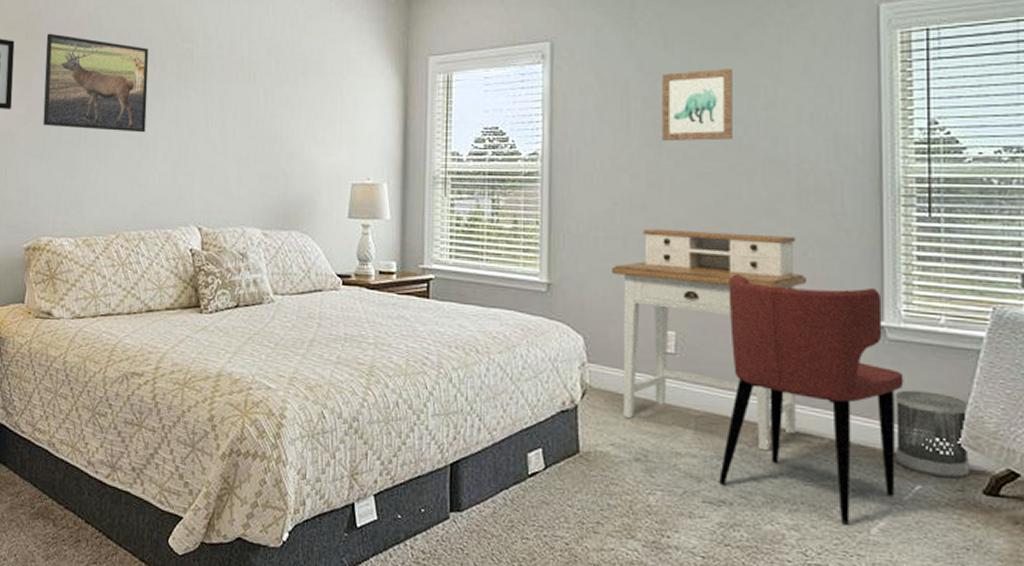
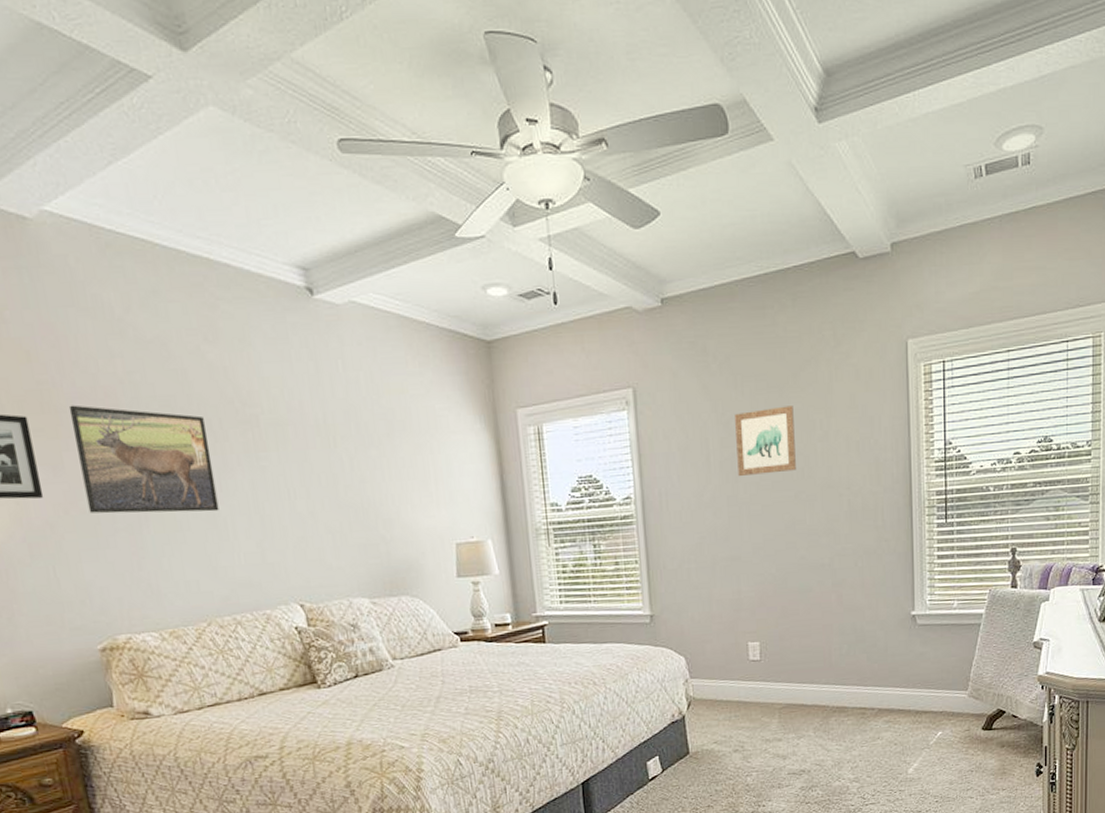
desk: present [612,228,808,451] -> none [704,550,859,727]
dining chair: present [719,274,904,525] -> none [799,585,929,771]
wastebasket: present [894,390,970,479] -> none [923,660,973,724]

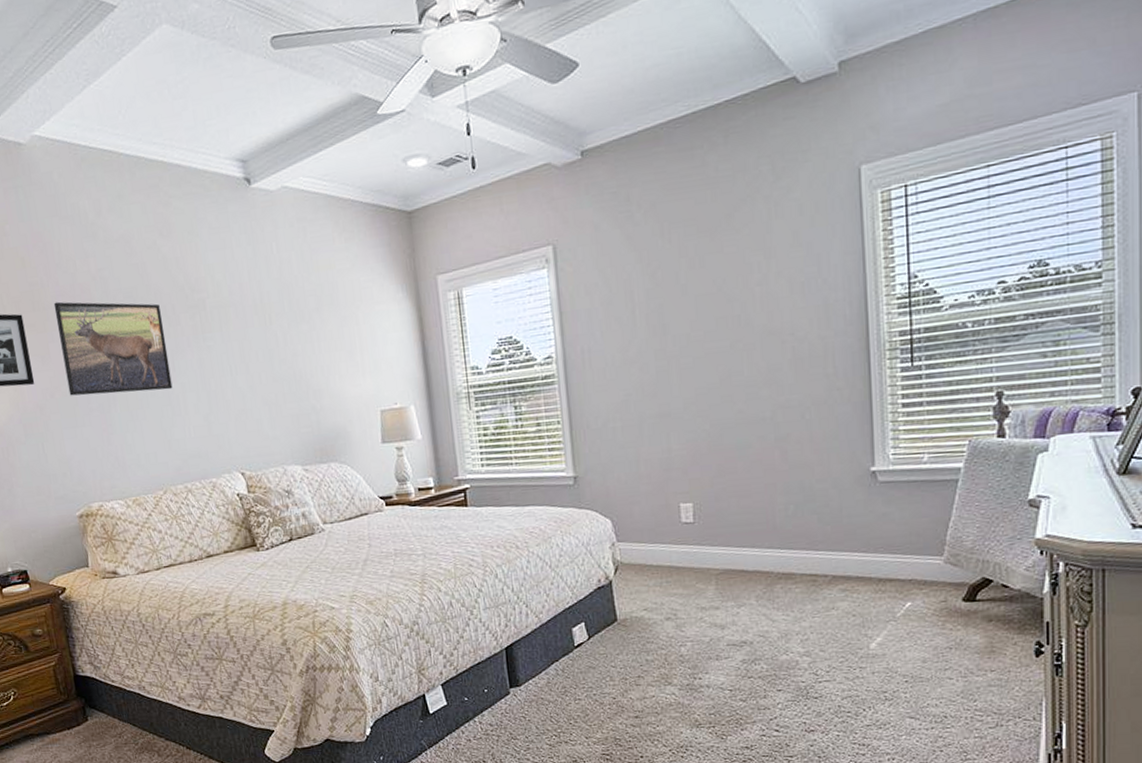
wall art: present [735,406,796,477] -> none [662,249,731,329]

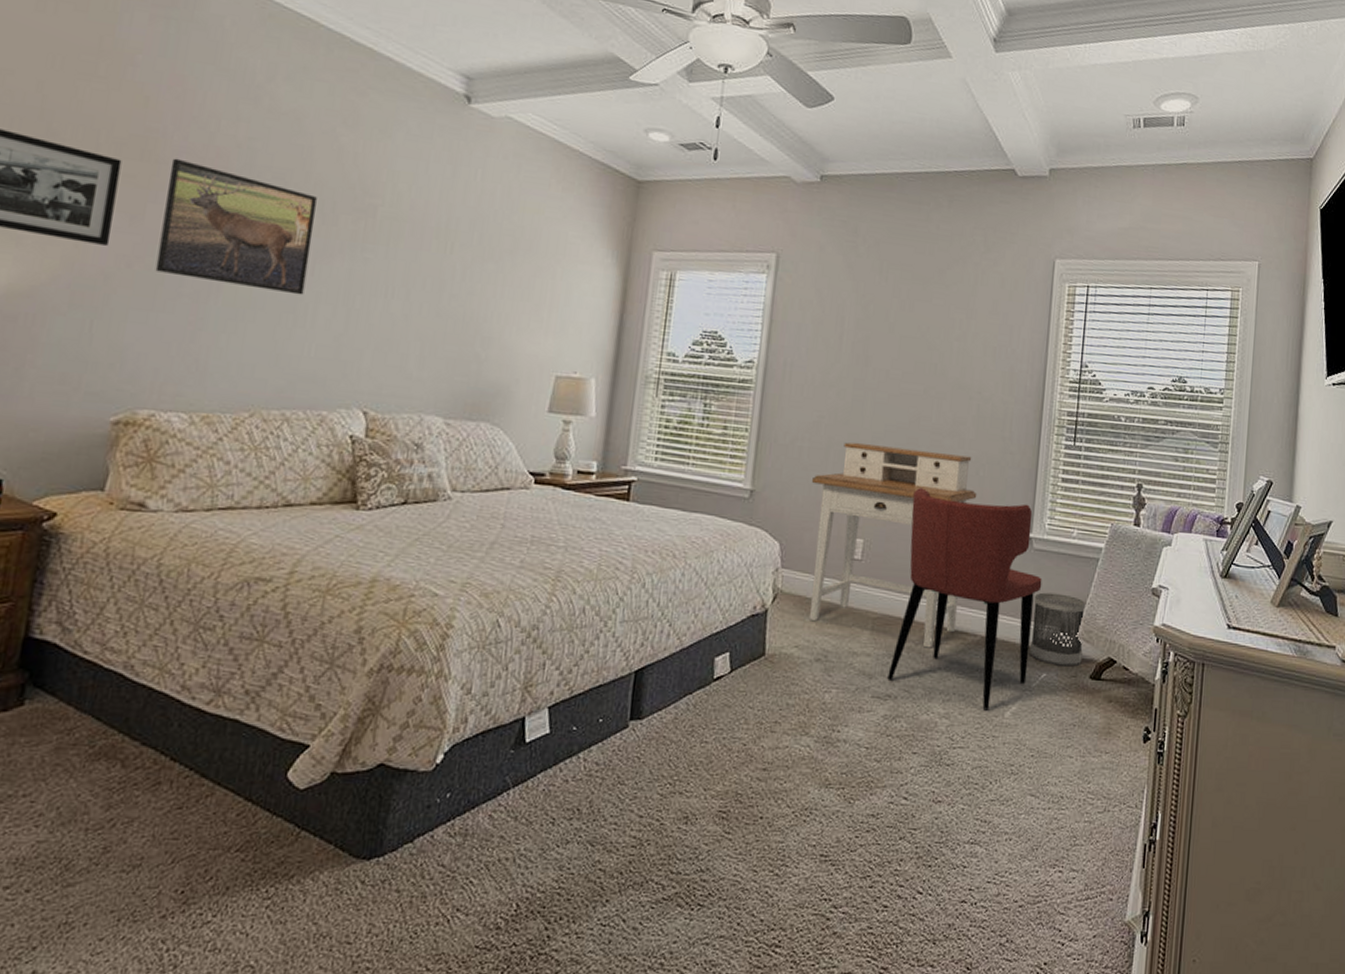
desk: none [631,401,807,595] -> present [808,442,977,648]
dining chair: none [736,438,894,645] -> present [887,488,1042,711]
wastebasket: none [886,521,951,594] -> present [1029,592,1086,667]

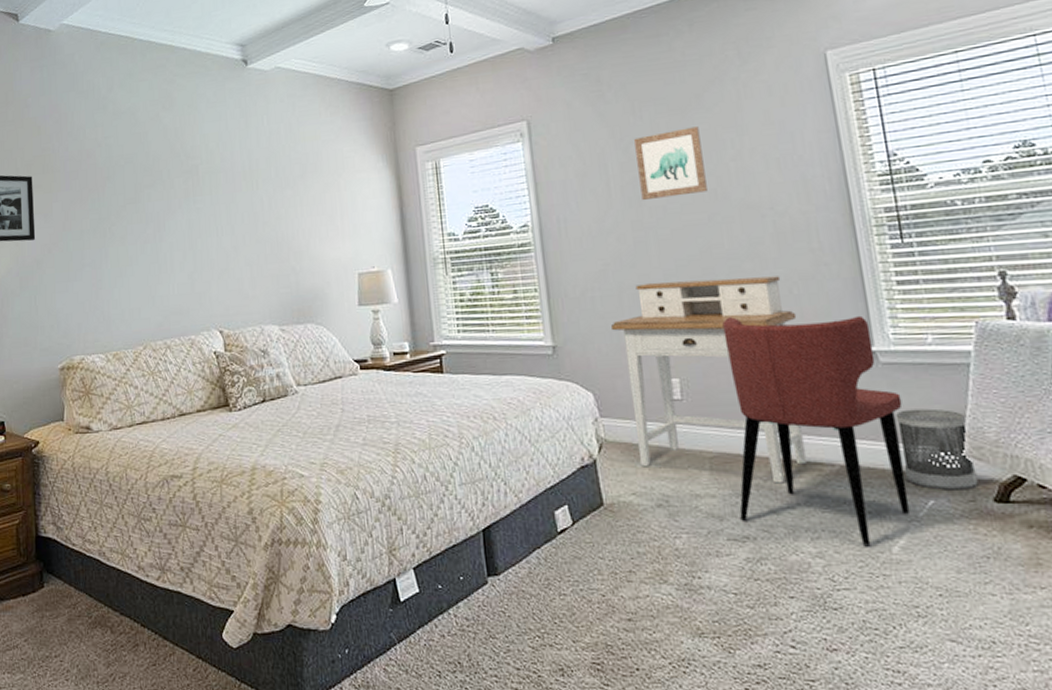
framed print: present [155,158,317,295] -> none [61,165,161,252]
wall art: none [869,297,935,365] -> present [634,126,708,201]

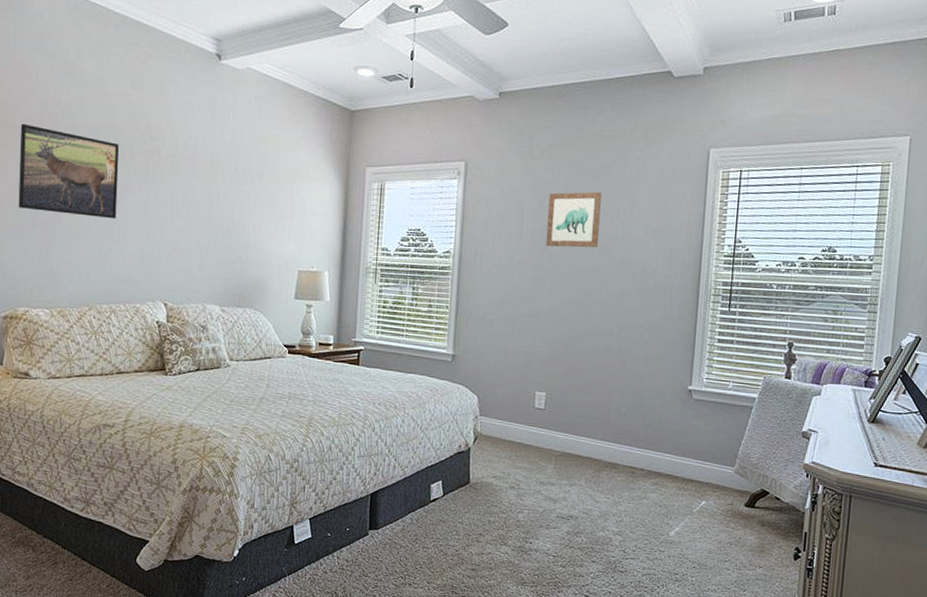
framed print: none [61,165,161,252] -> present [18,123,119,219]
desk: present [611,276,808,484] -> none [502,314,642,480]
dining chair: present [722,315,910,547] -> none [569,350,701,530]
wastebasket: present [895,408,978,490] -> none [690,435,741,496]

